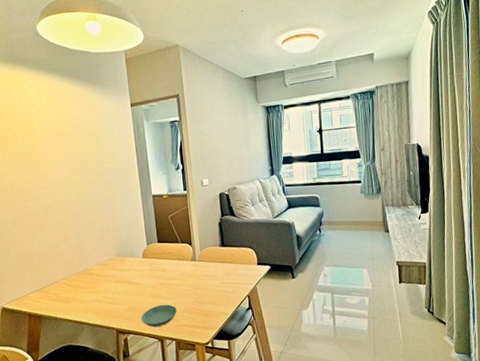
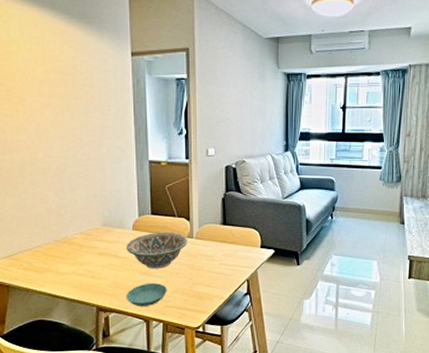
decorative bowl: none [138,257,192,292] -> present [126,232,188,269]

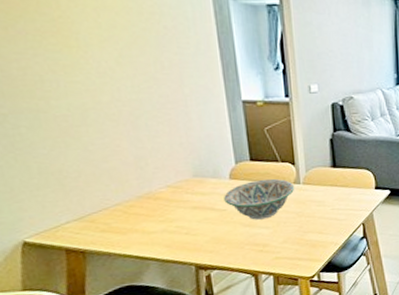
saucer: present [126,282,167,306] -> none [228,234,275,261]

